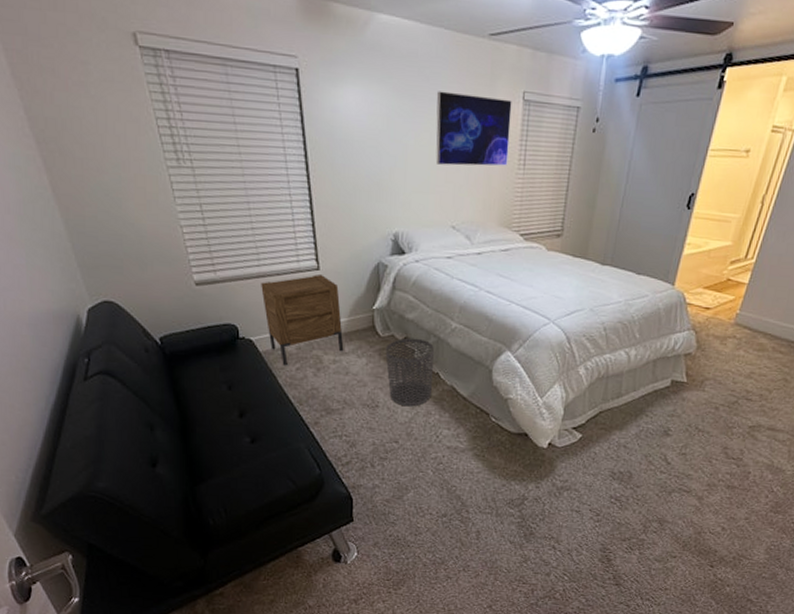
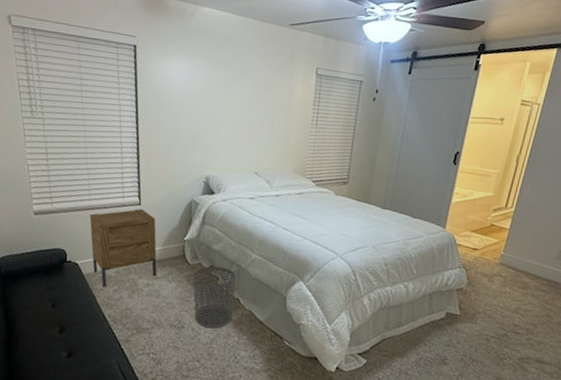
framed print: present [435,91,512,166] -> none [243,65,307,125]

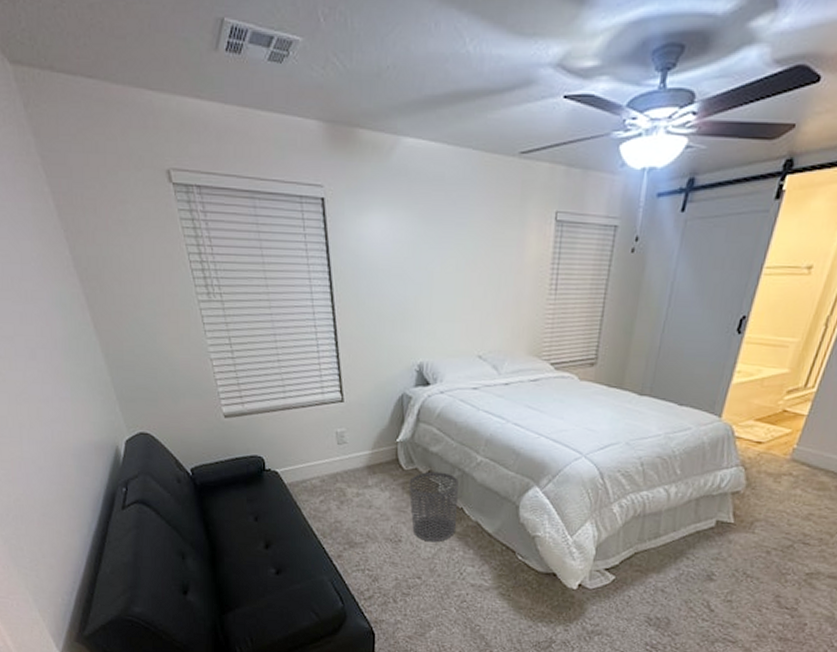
nightstand: present [89,209,157,288] -> none [286,407,367,498]

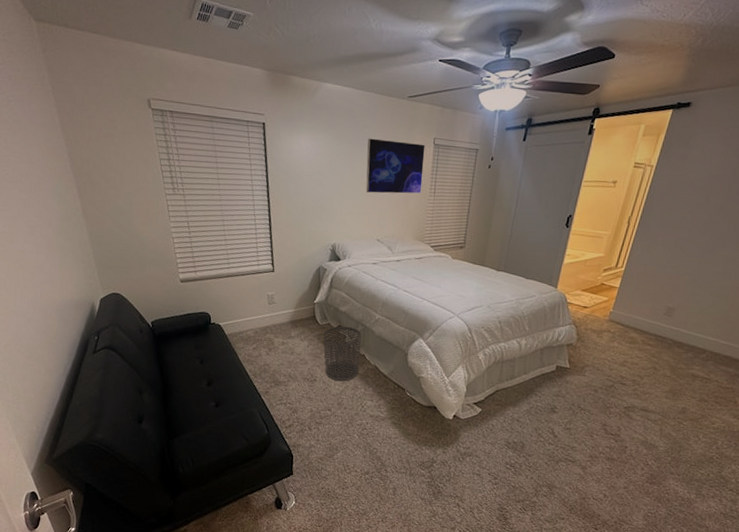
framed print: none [462,215,544,293] -> present [365,138,425,194]

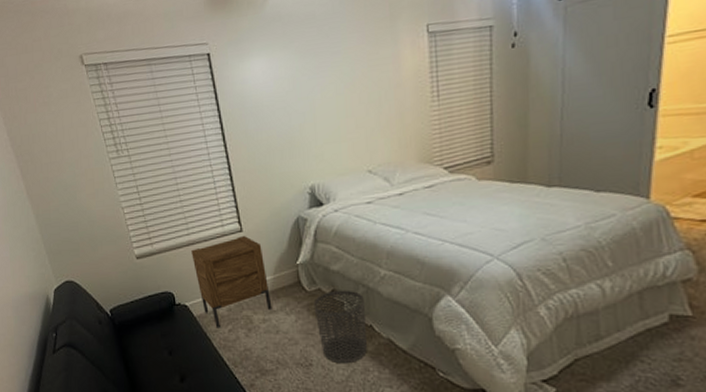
nightstand: none [229,275,291,346] -> present [191,236,272,328]
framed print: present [365,138,425,194] -> none [337,35,420,113]

